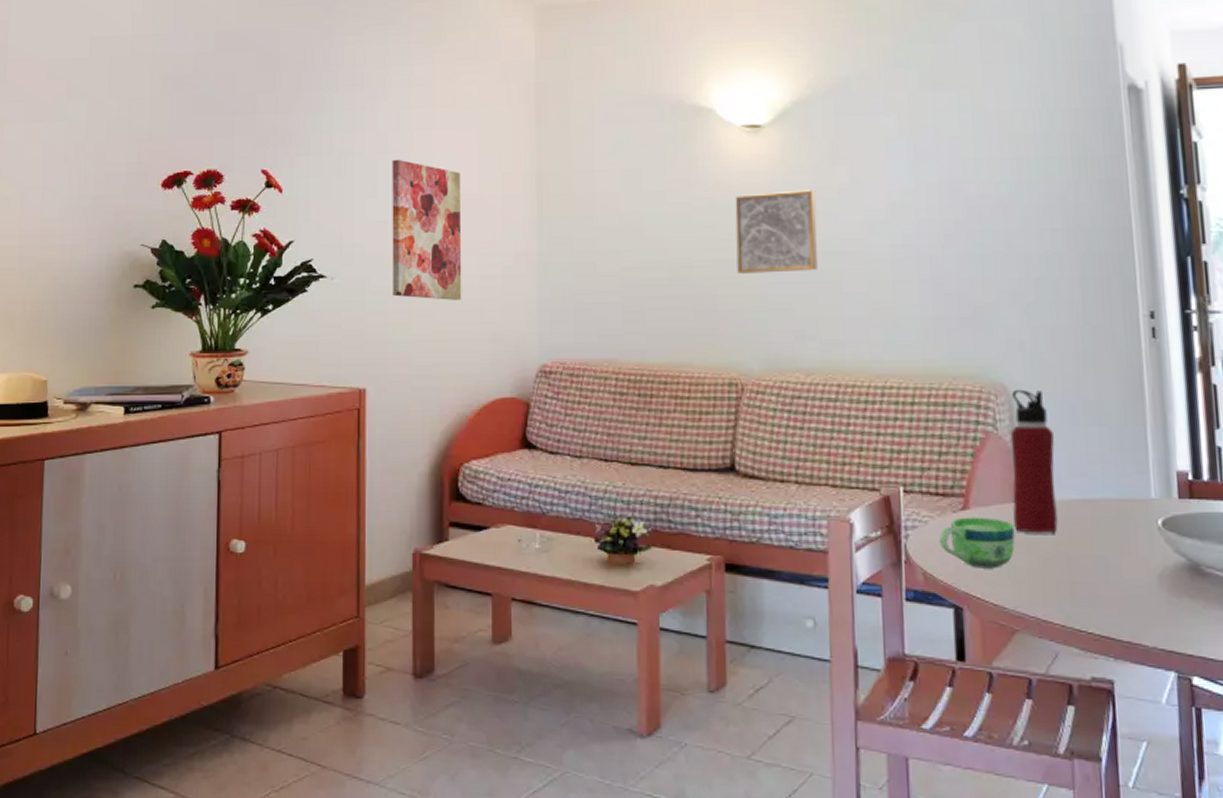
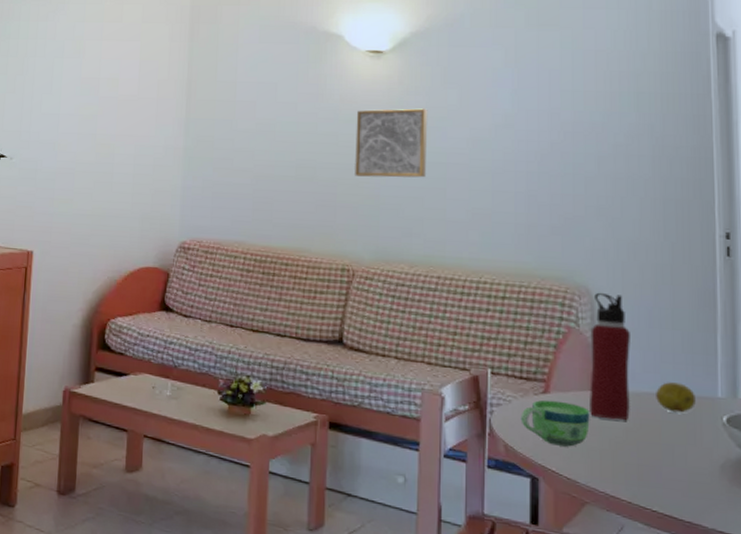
wall art: present [392,159,462,300] -> none [60,63,123,183]
fruit: none [1084,486,1128,520] -> present [656,382,696,413]

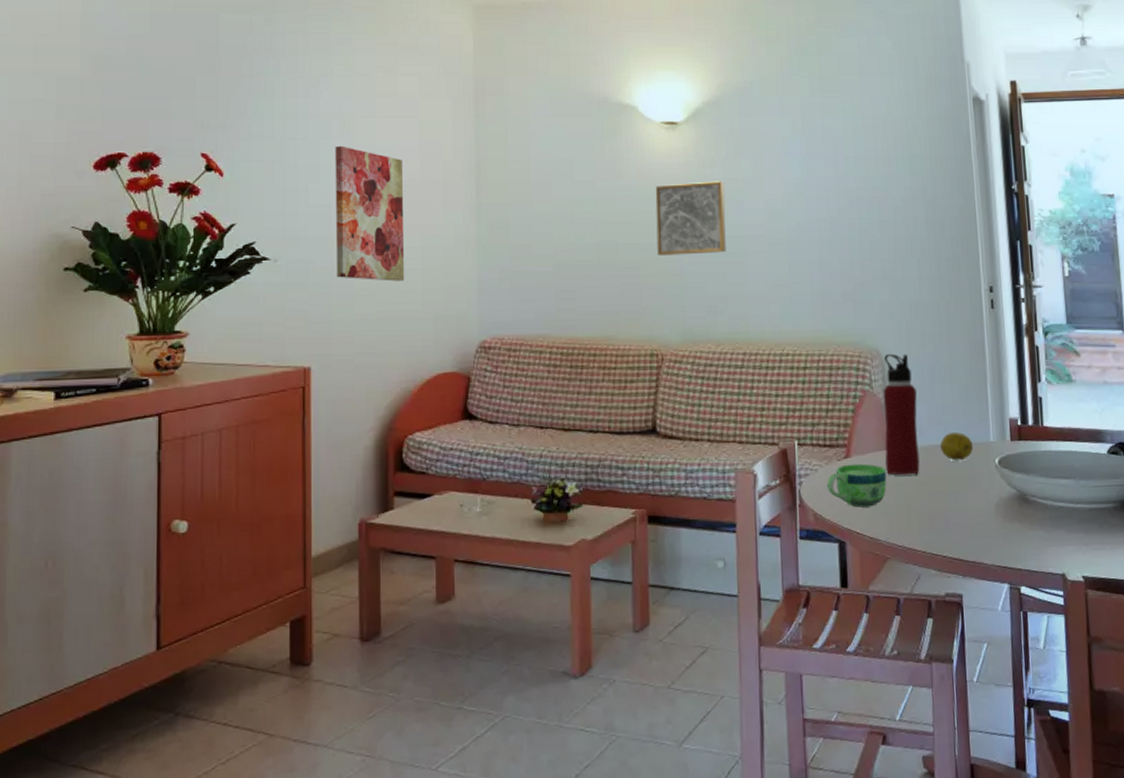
wall art: none [60,63,123,183] -> present [335,145,405,281]

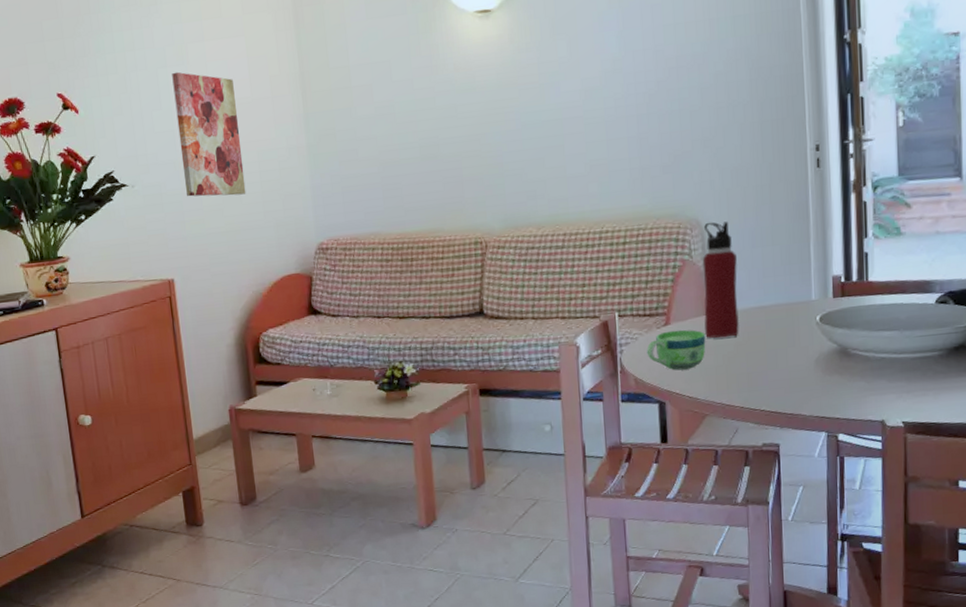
wall art: present [655,181,726,255] -> none [472,65,544,147]
fruit: present [940,432,973,461] -> none [760,293,794,321]

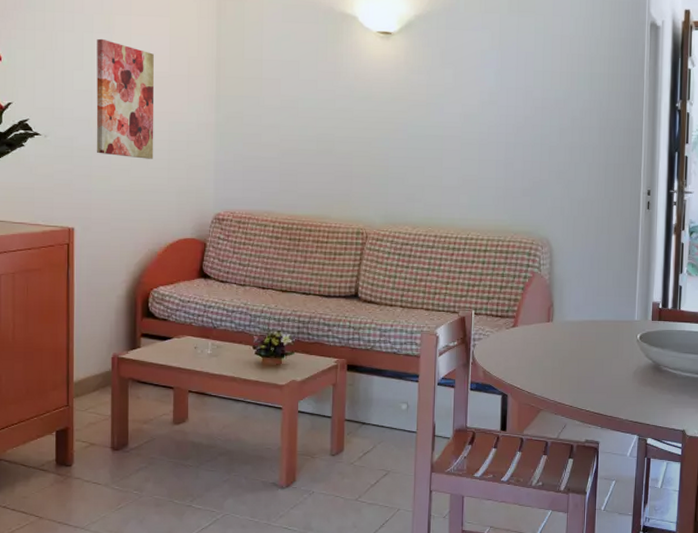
cup: present [646,329,706,371] -> none [496,332,546,368]
water bottle: present [702,221,739,338] -> none [546,242,577,344]

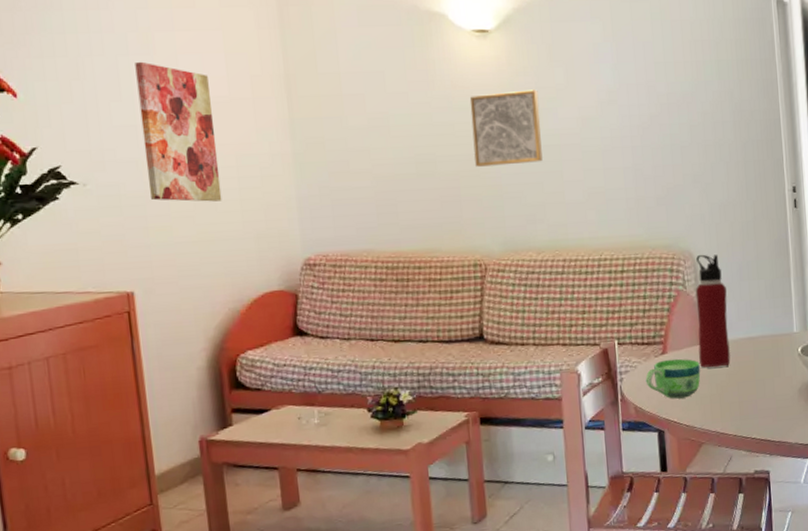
wall art: none [368,86,429,150] -> present [469,90,543,167]
cup: none [496,332,546,368] -> present [645,358,701,399]
water bottle: none [546,242,577,344] -> present [695,254,731,368]

